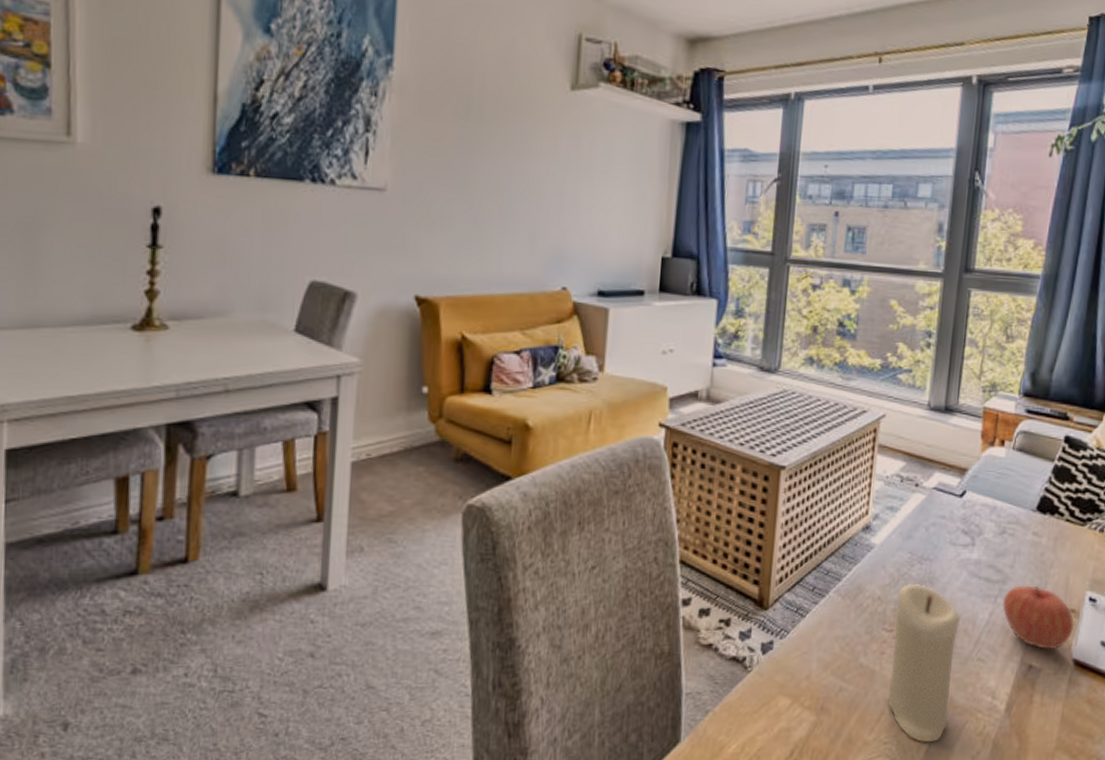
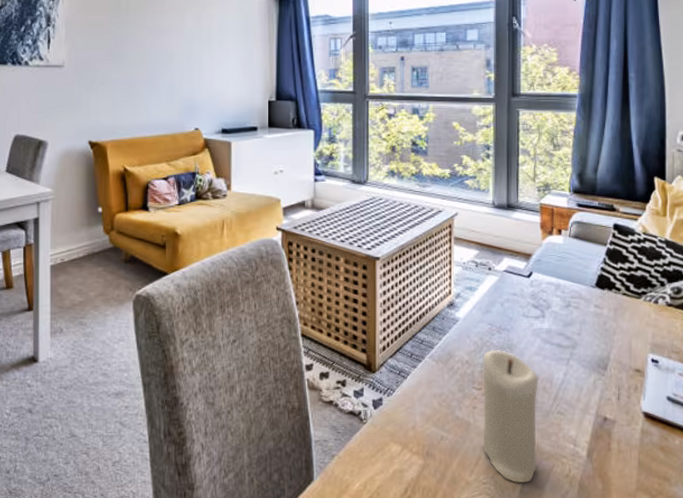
apple: present [1001,585,1075,650] -> none [574,350,641,405]

